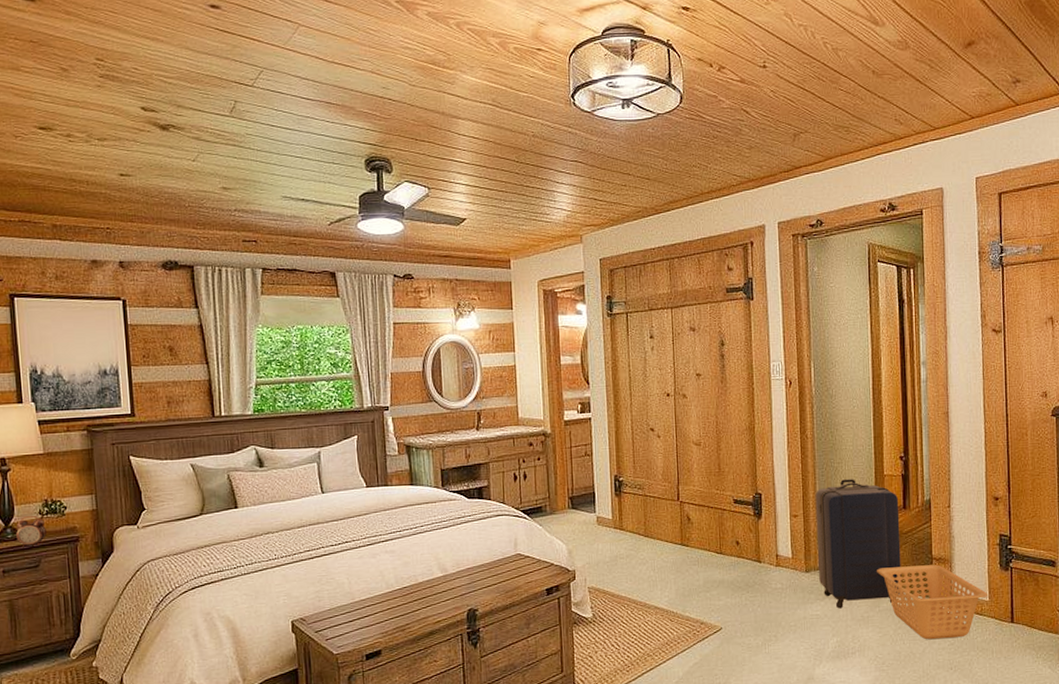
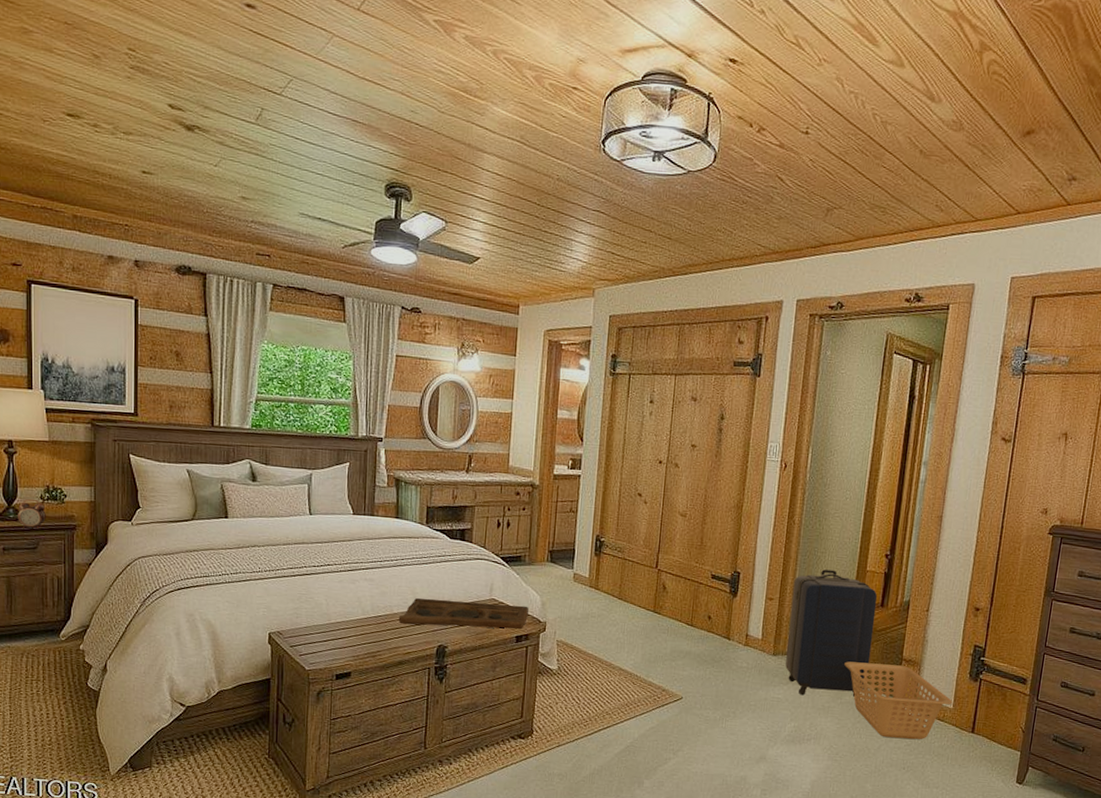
decorative tray: none [424,556,557,593] -> present [398,597,529,630]

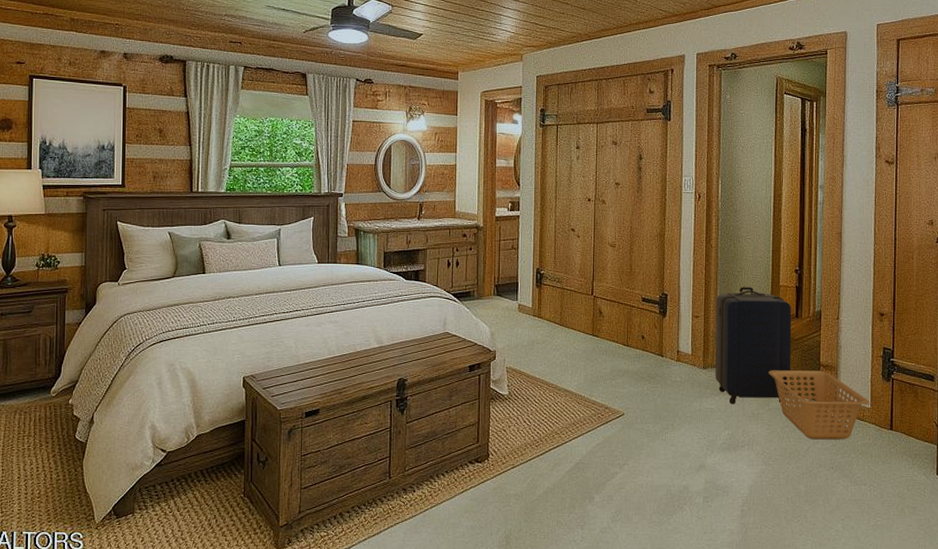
alarm clock: present [18,498,46,529] -> none [15,267,41,294]
decorative tray: present [398,597,529,630] -> none [361,335,480,362]

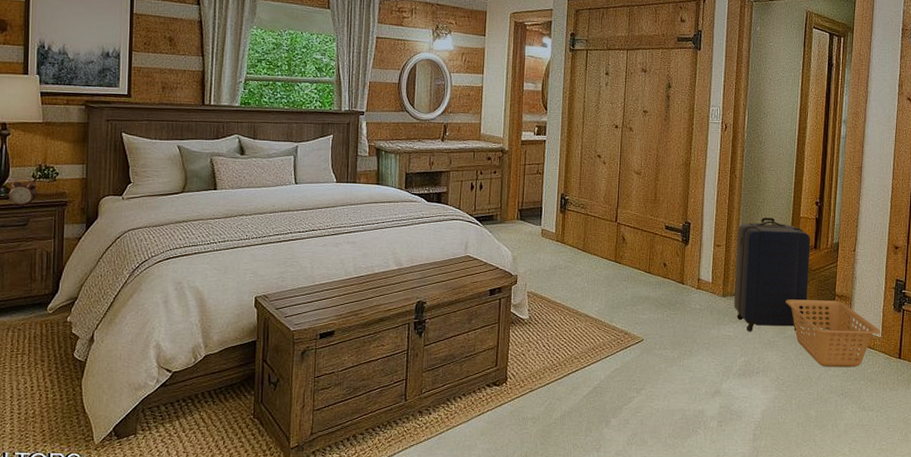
alarm clock: none [15,267,41,294] -> present [9,177,37,207]

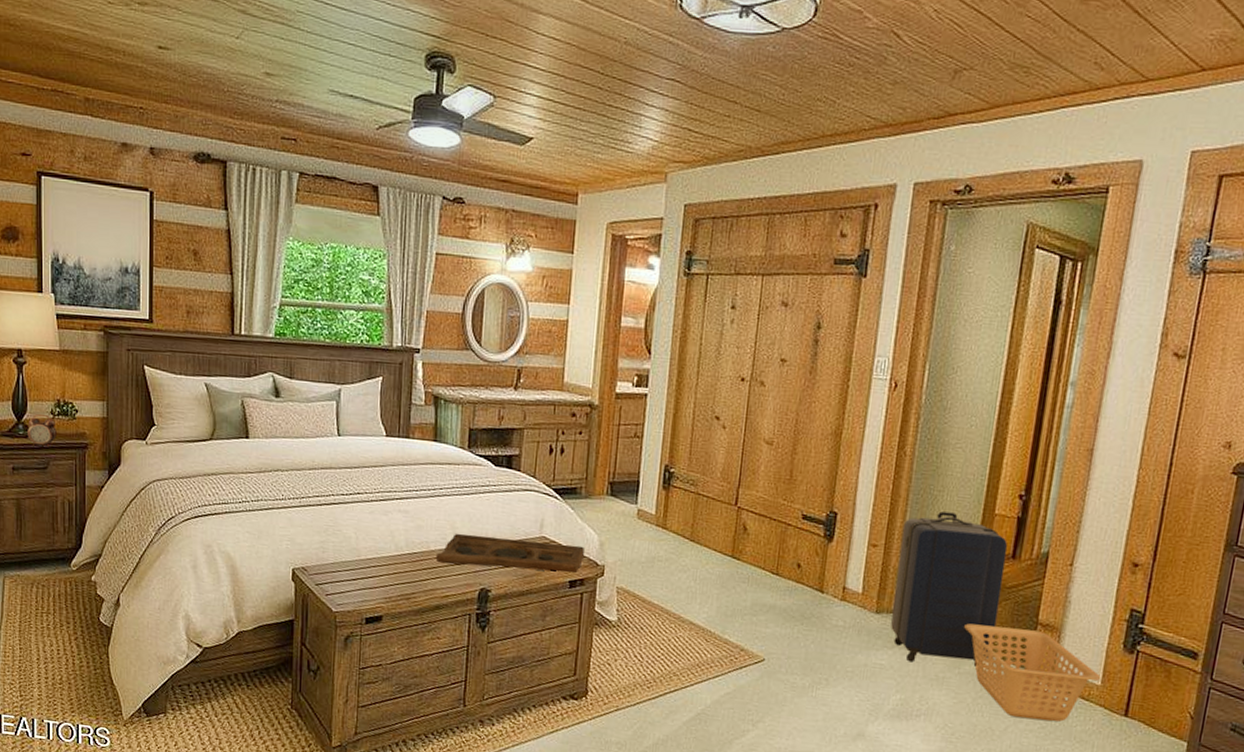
decorative tray: none [379,257,502,284] -> present [435,533,585,574]

